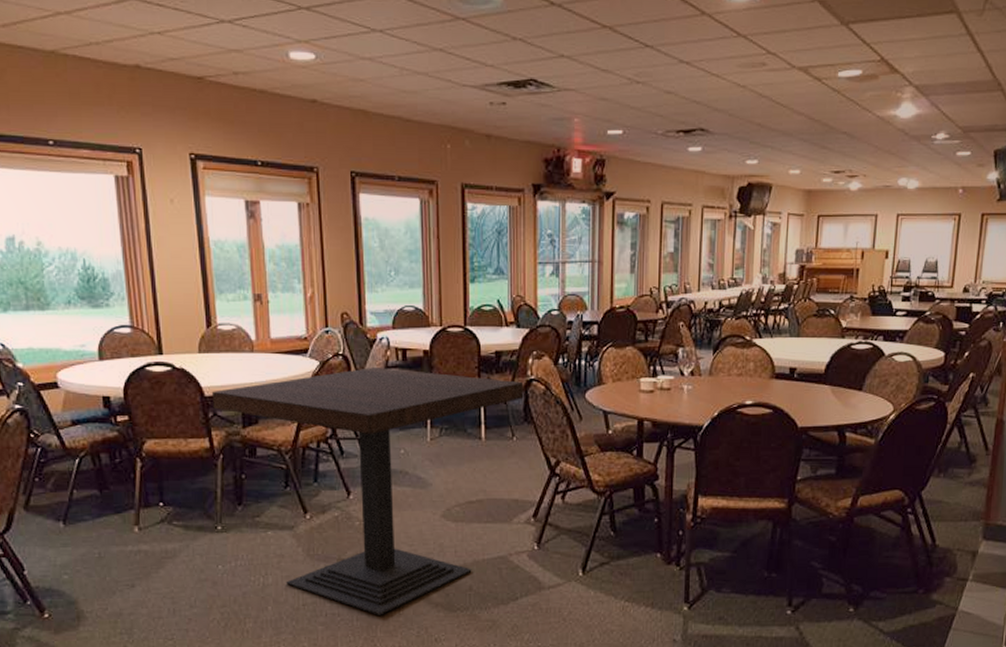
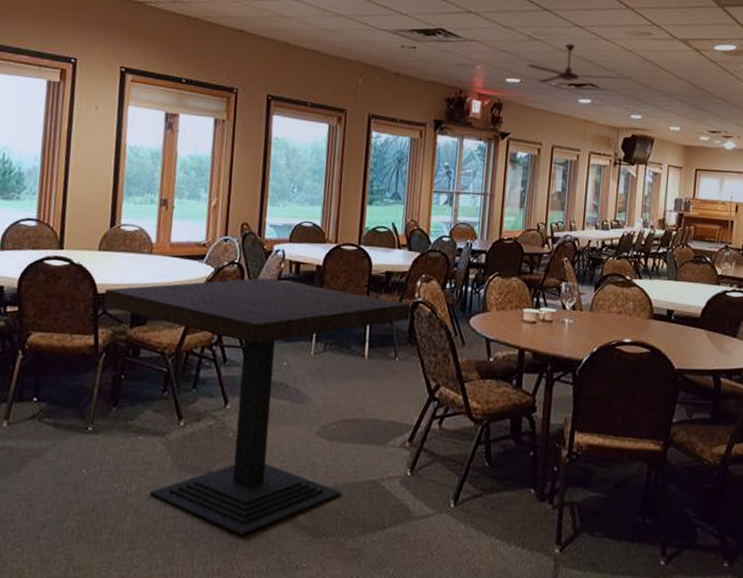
ceiling fan: none [627,84,746,132] -> present [525,43,632,83]

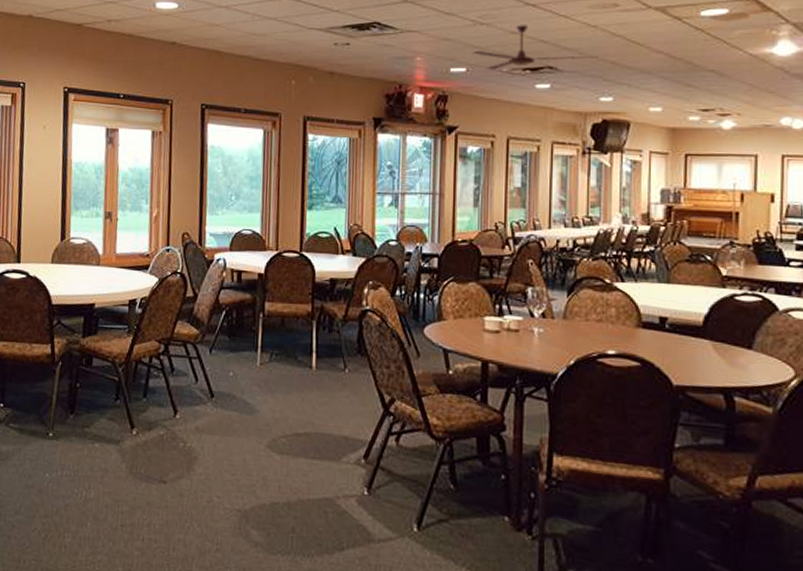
dining table: present [104,277,410,536] -> none [58,287,358,548]

